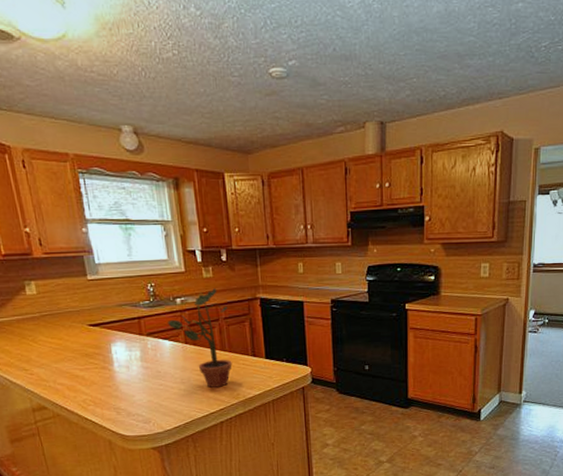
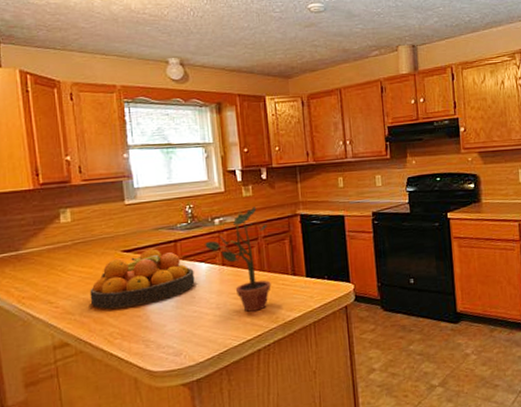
fruit bowl: none [61,324,160,379] -> present [89,248,195,310]

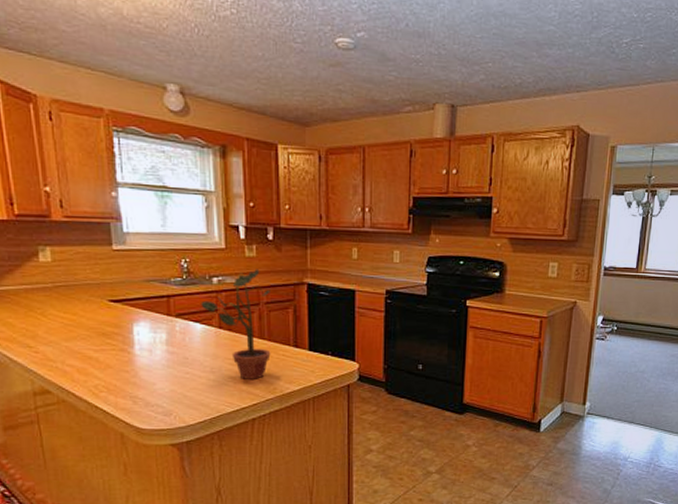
fruit bowl: present [89,248,195,310] -> none [72,302,188,361]

